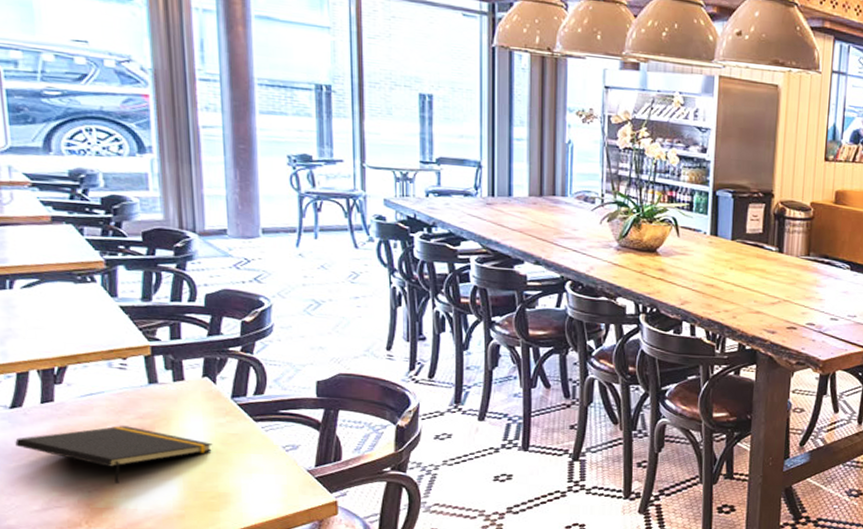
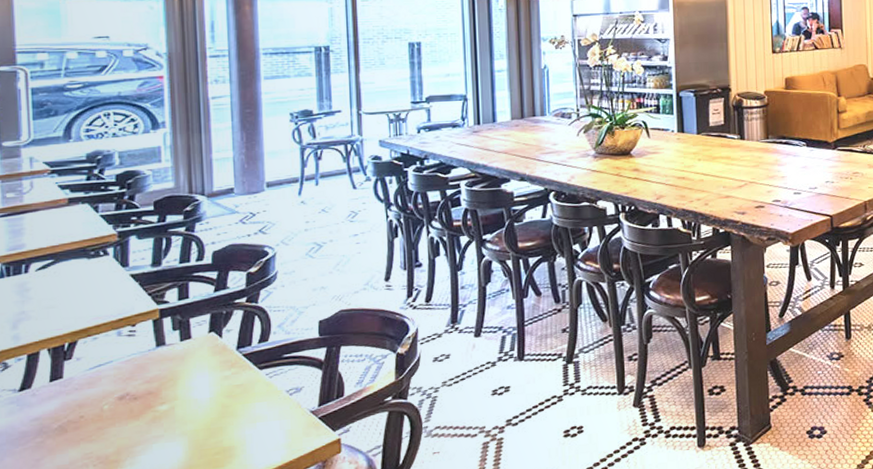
notepad: present [15,425,213,483] -> none [22,392,218,453]

